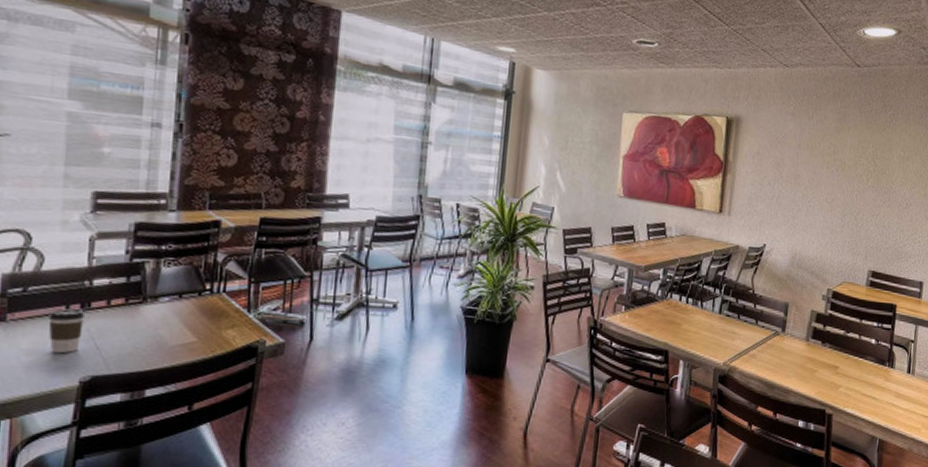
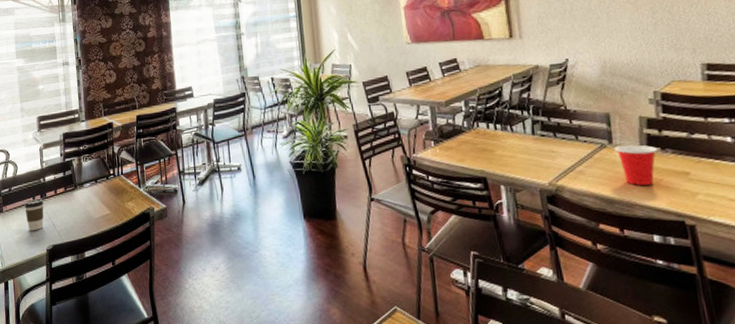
cup: none [786,335,819,374] -> present [615,144,658,185]

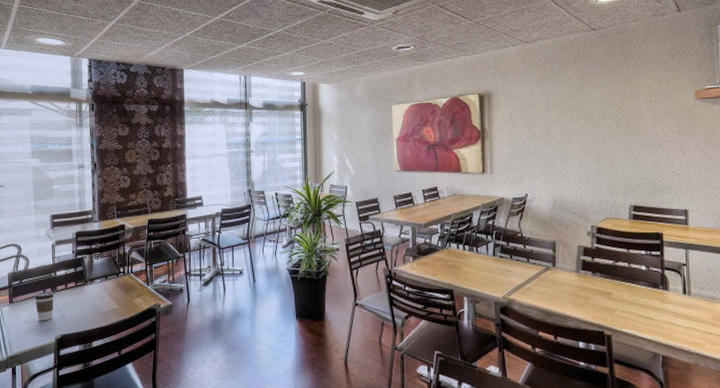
cup: present [615,144,658,185] -> none [557,268,589,301]

